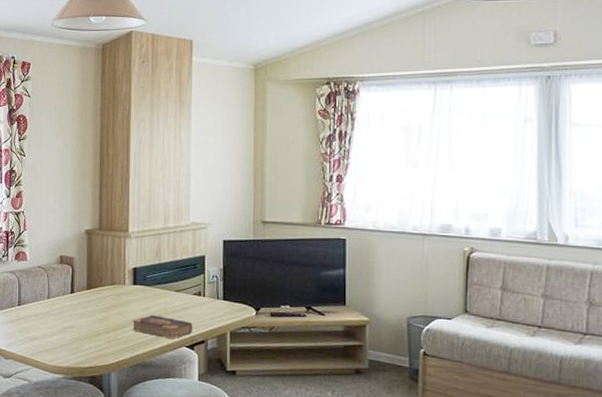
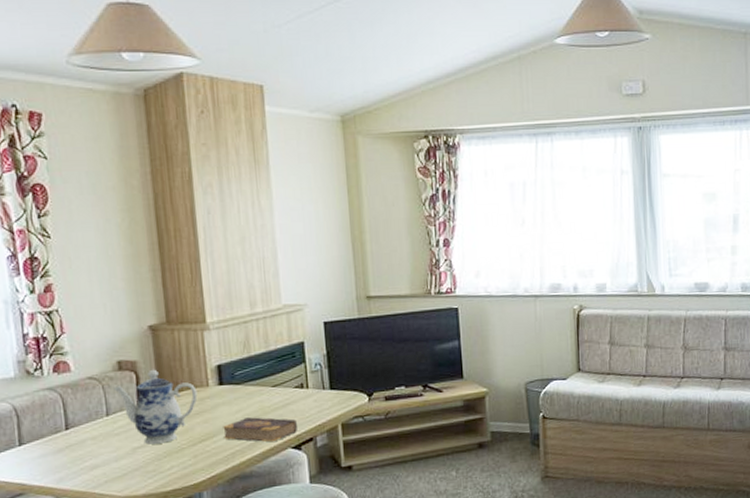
teapot: none [55,265,116,327] -> present [113,369,198,445]

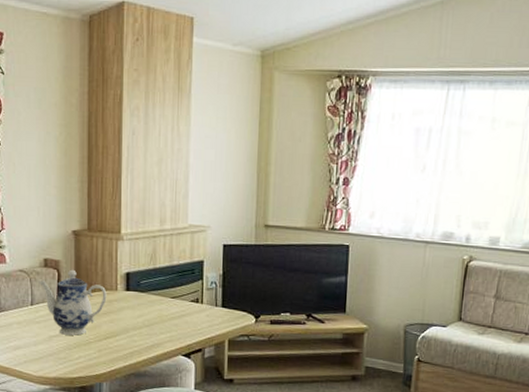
book: present [223,417,297,443] -> none [125,323,189,348]

